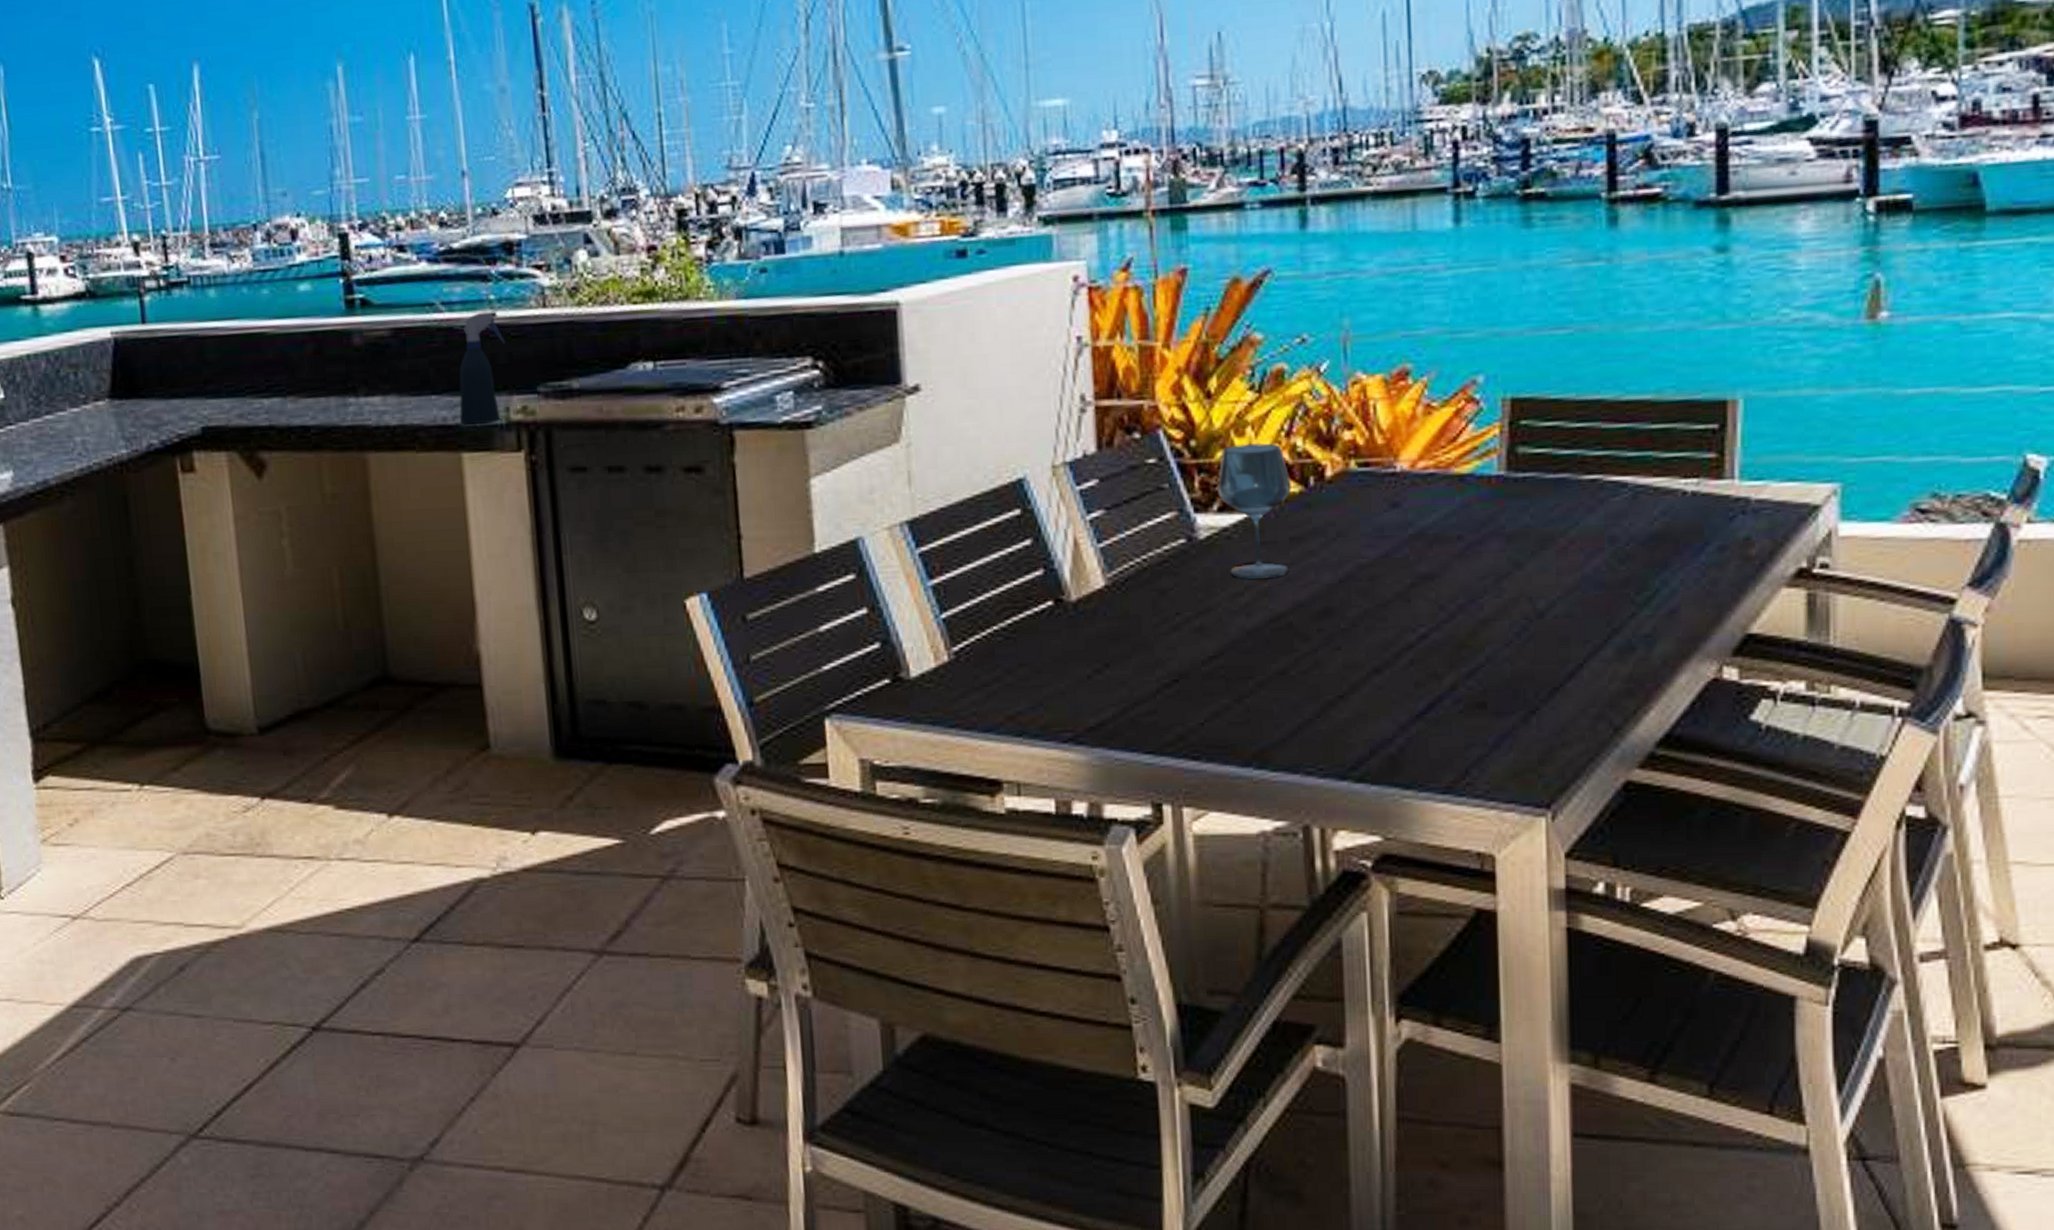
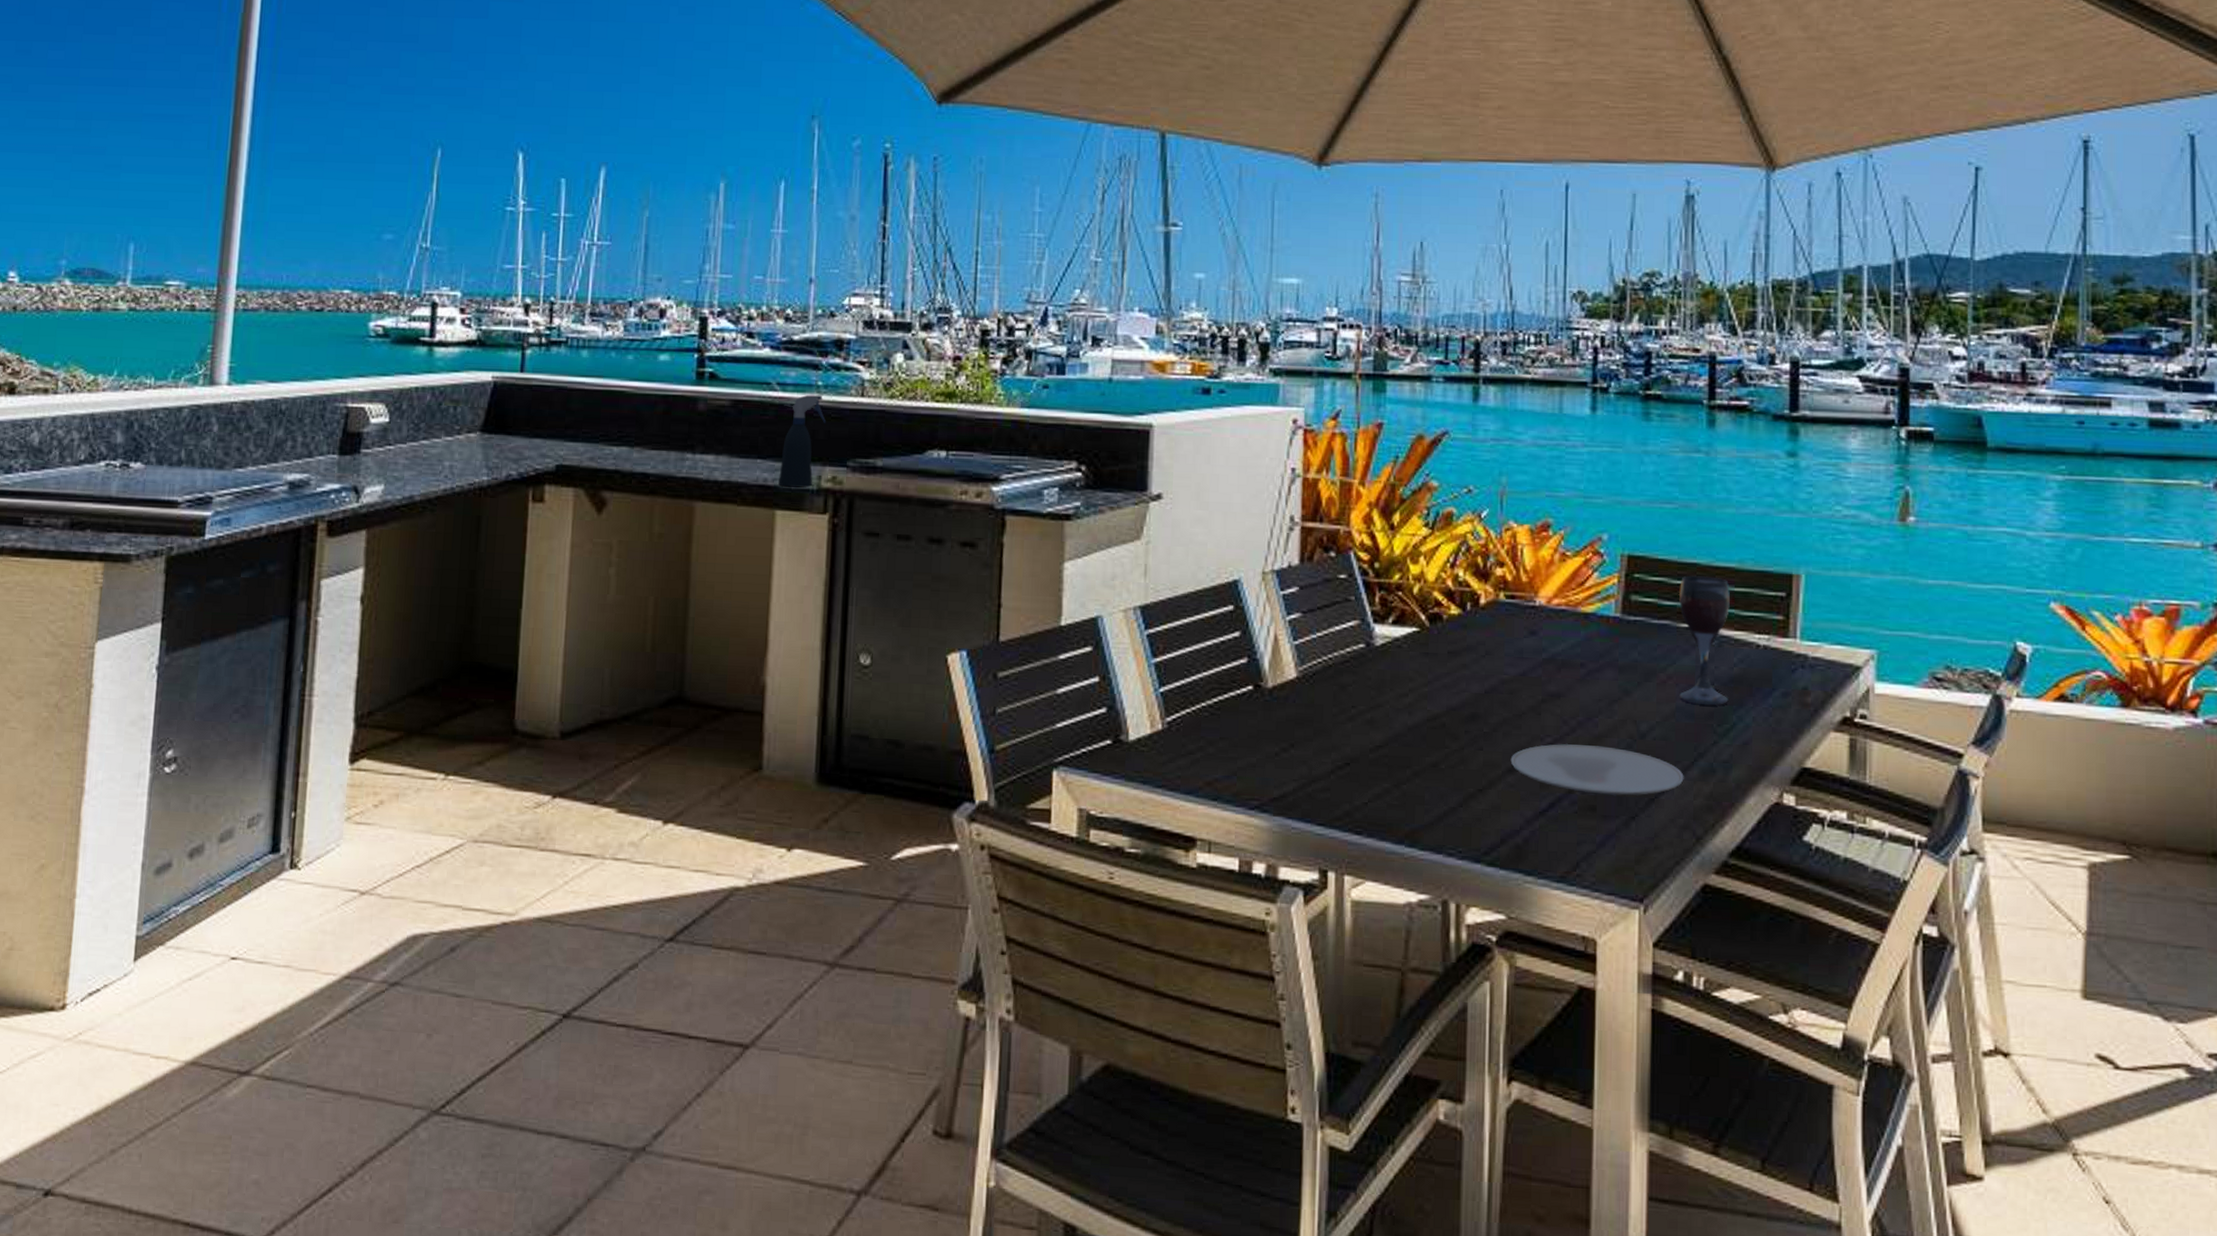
wine glass: present [1217,443,1291,580] -> none [1393,570,1452,684]
plate: none [1376,631,1596,689] -> present [1510,744,1684,796]
cup: none [1578,414,1649,571] -> present [1678,575,1730,706]

